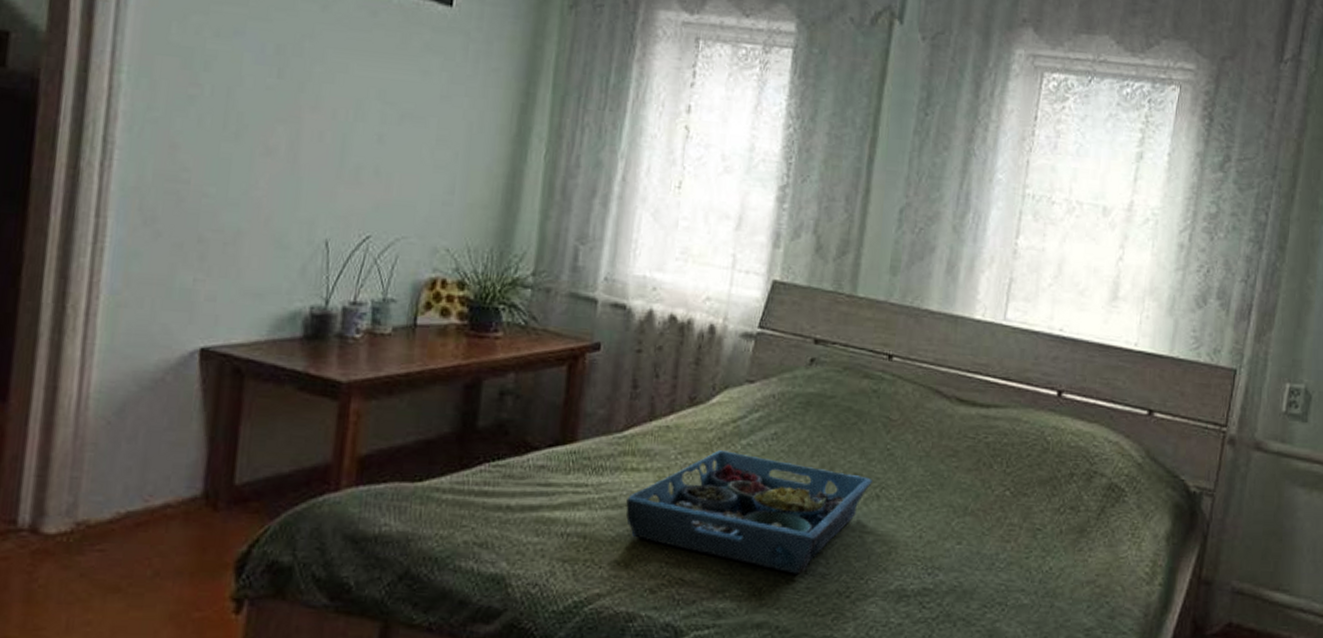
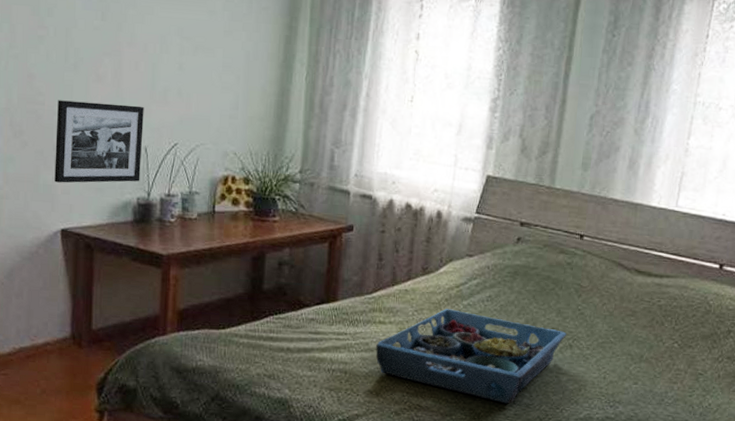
picture frame: none [196,178,328,287] -> present [54,100,144,183]

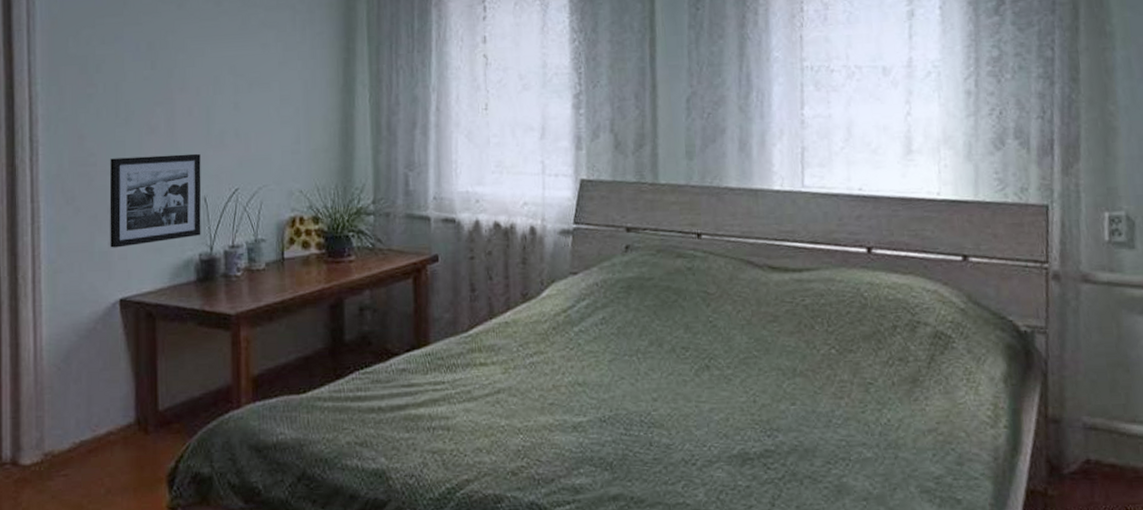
serving tray: present [376,309,567,404] -> none [480,339,700,447]

